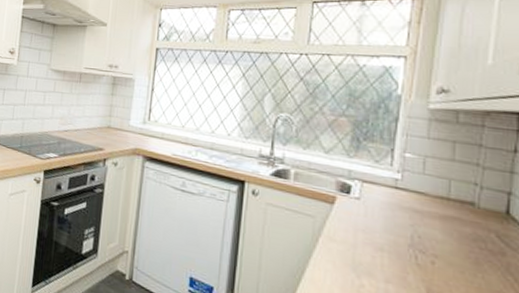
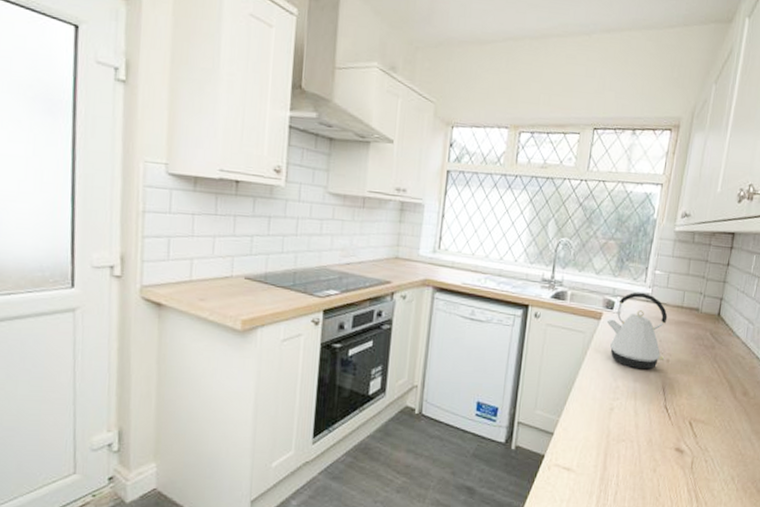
kettle: none [342,176,428,271] -> present [606,292,668,370]

